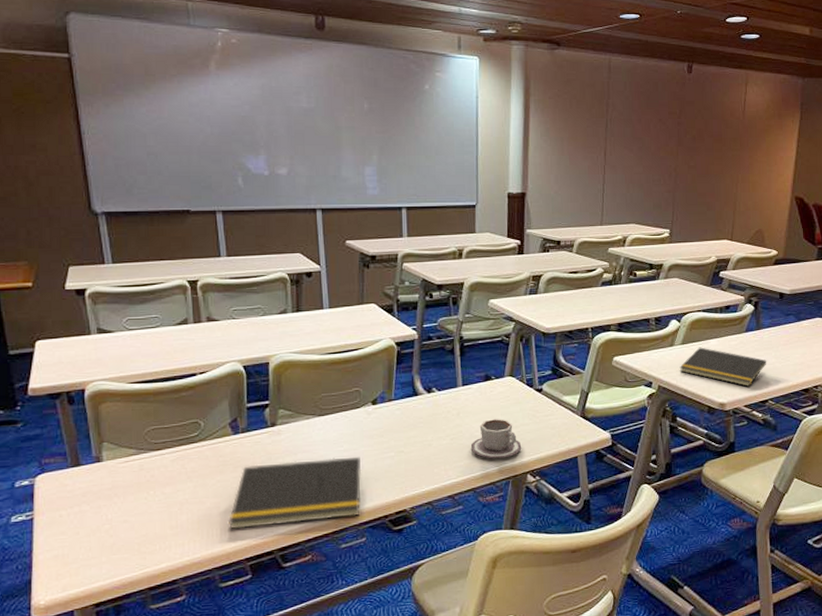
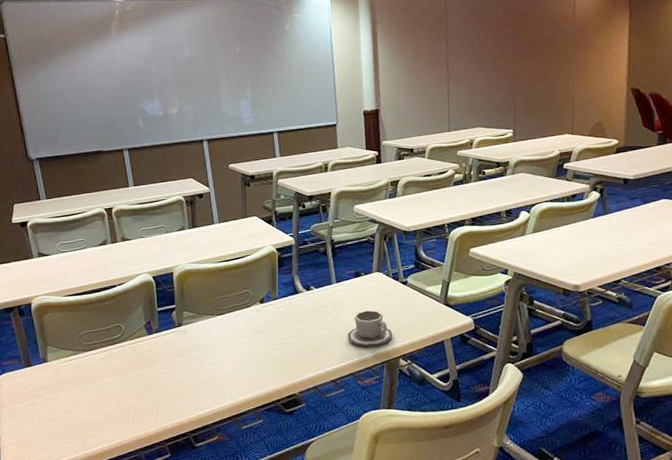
notepad: present [227,456,362,529] -> none [148,349,257,415]
notepad: present [679,347,767,387] -> none [532,234,617,268]

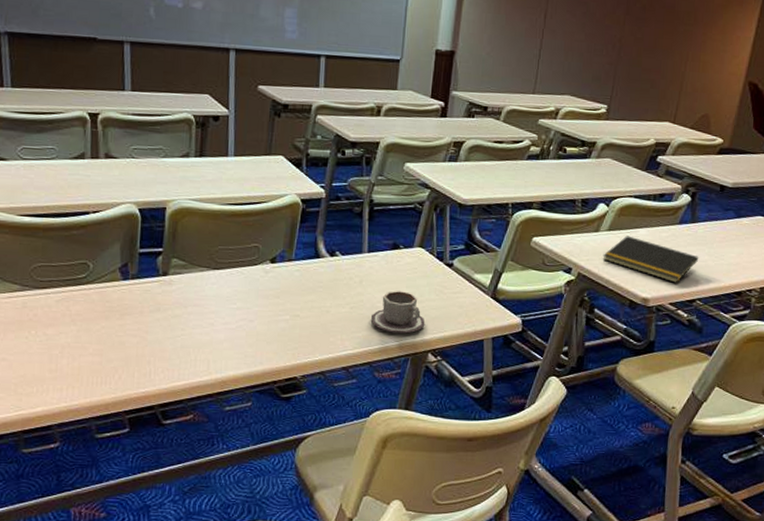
notepad: none [532,234,617,268] -> present [602,235,699,283]

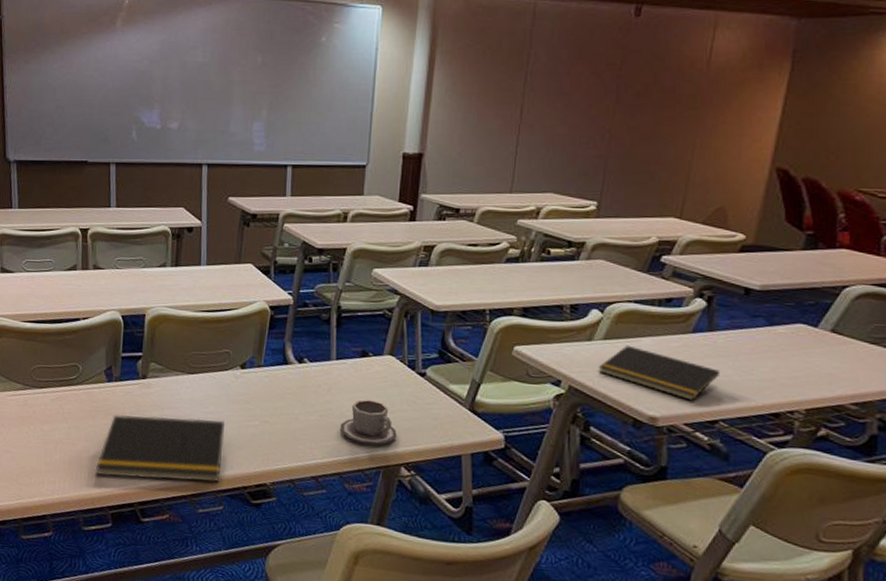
notepad: none [109,314,254,380] -> present [95,414,225,483]

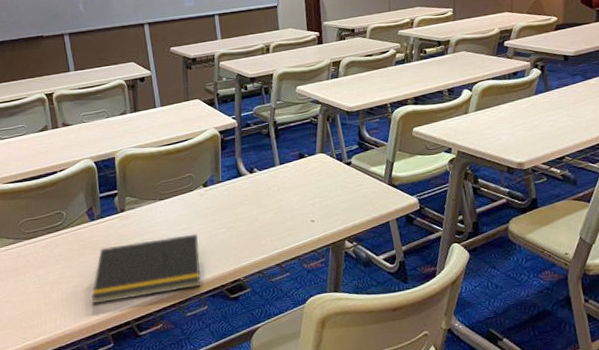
cup: present [341,400,397,445] -> none [292,192,338,229]
notepad: present [598,345,721,401] -> none [475,112,560,146]

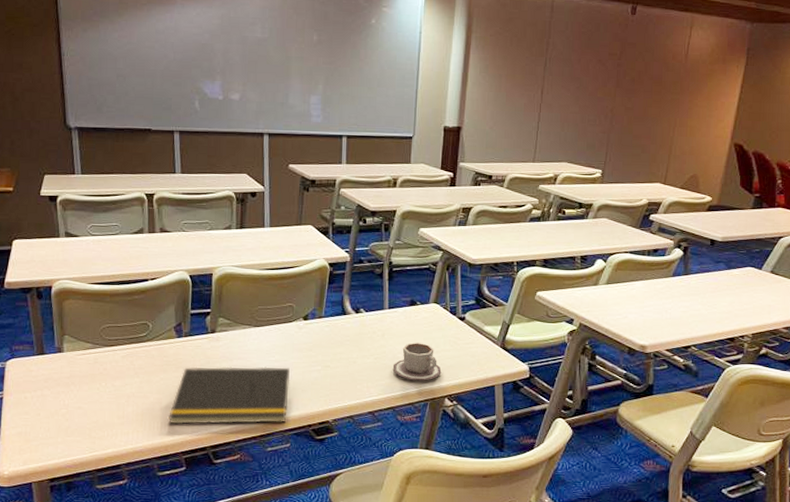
cup: none [292,192,338,229] -> present [393,343,442,381]

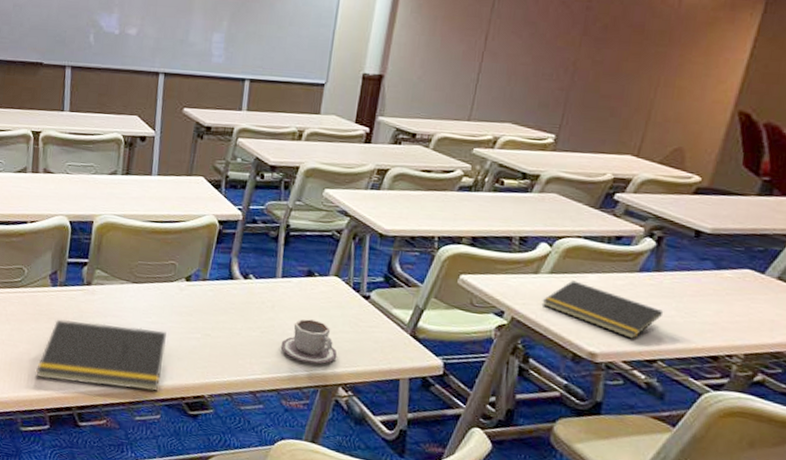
notepad: none [602,288,693,331] -> present [541,280,664,339]

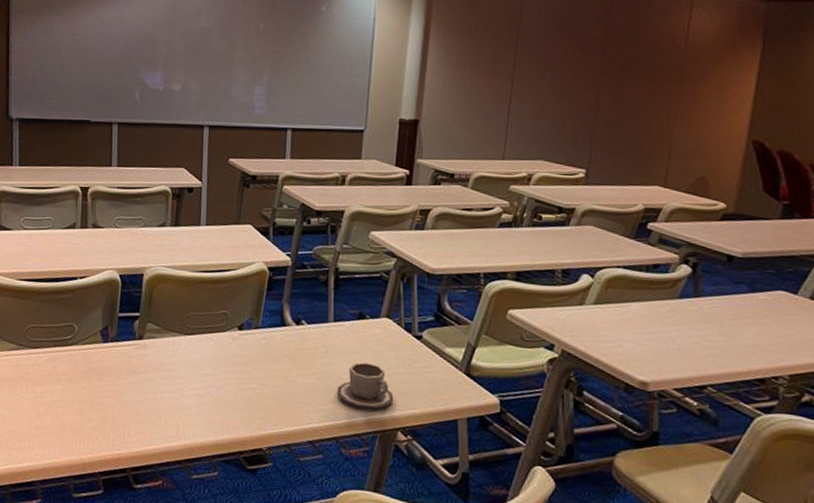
notepad: present [35,319,167,392] -> none [87,376,221,448]
notepad: present [541,280,664,339] -> none [589,310,707,366]

